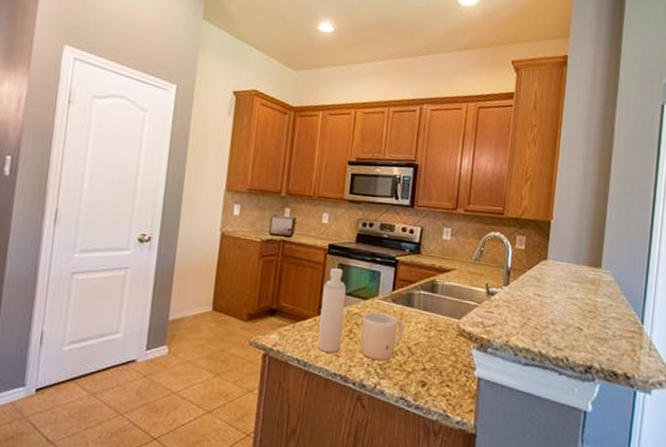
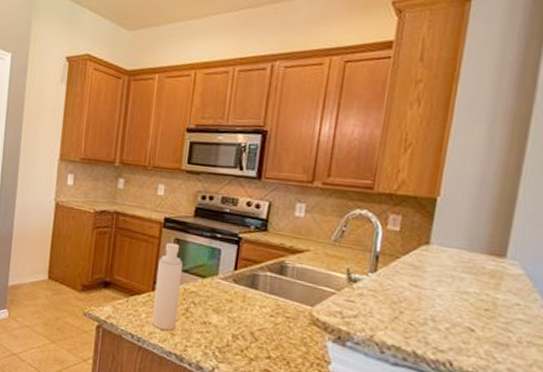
toaster: present [269,214,297,238] -> none [102,185,132,209]
mug: present [360,311,404,361] -> none [197,291,246,344]

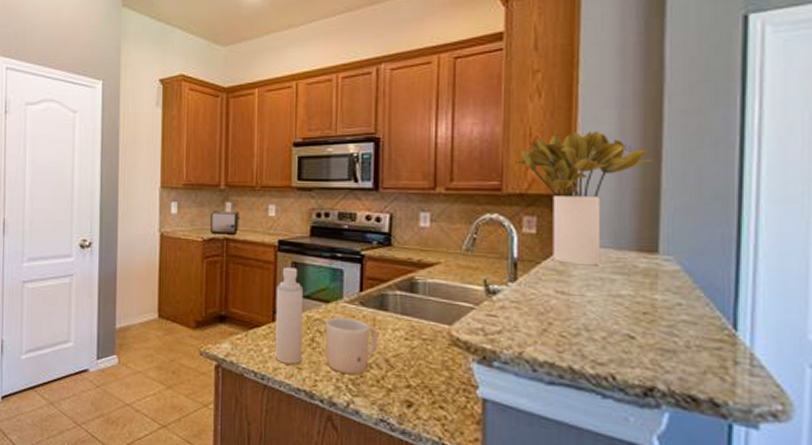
toaster: none [102,185,132,209] -> present [210,210,241,235]
mug: none [197,291,246,344] -> present [324,317,378,375]
flower bouquet: none [390,140,515,265] -> present [517,130,655,266]

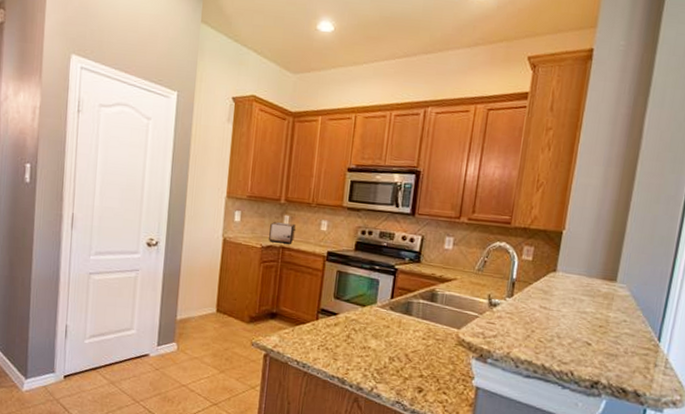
spray bottle: present [274,267,304,365] -> none [315,275,345,356]
mug: present [324,317,378,375] -> none [357,318,402,366]
flower bouquet: present [517,130,655,266] -> none [525,180,625,289]

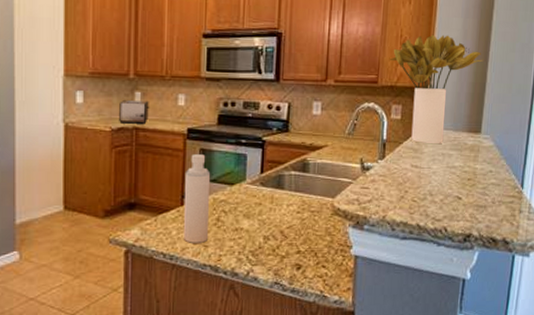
spray bottle: none [315,275,345,356] -> present [183,154,211,243]
flower bouquet: none [525,180,625,289] -> present [390,34,484,145]

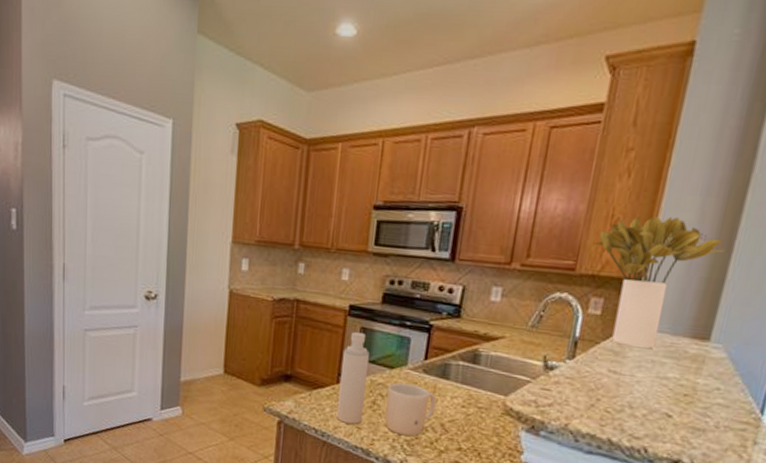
toaster: present [119,99,150,124] -> none [281,270,313,297]
mug: none [229,197,275,247] -> present [384,382,437,436]

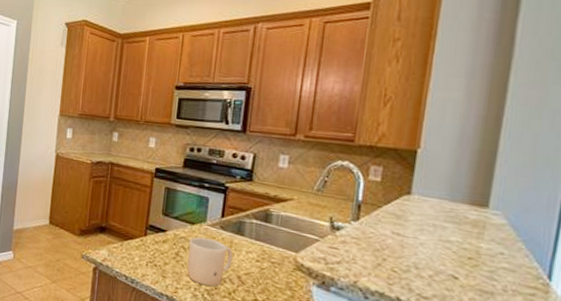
spray bottle: present [336,332,370,424] -> none [144,191,174,273]
flower bouquet: present [594,215,727,349] -> none [370,94,496,214]

